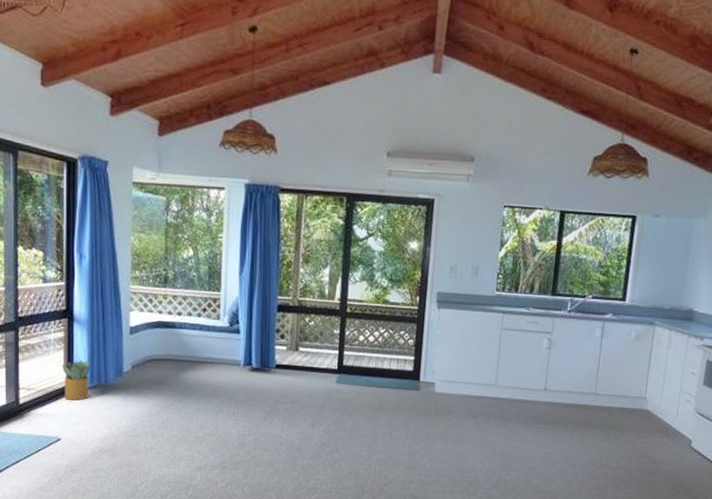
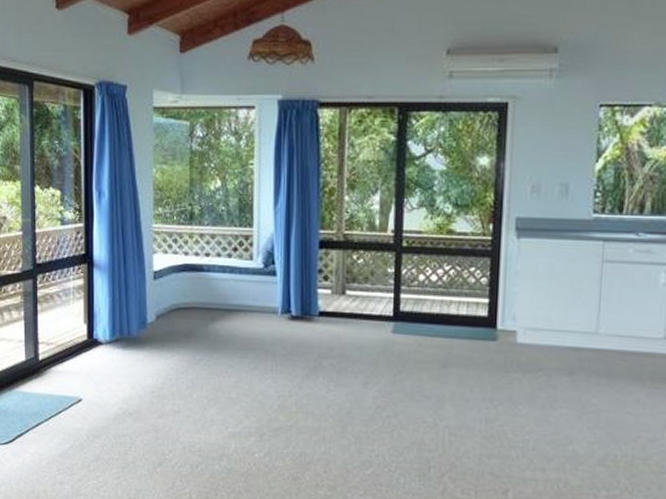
potted plant: present [62,360,91,401] -> none [83,310,112,356]

